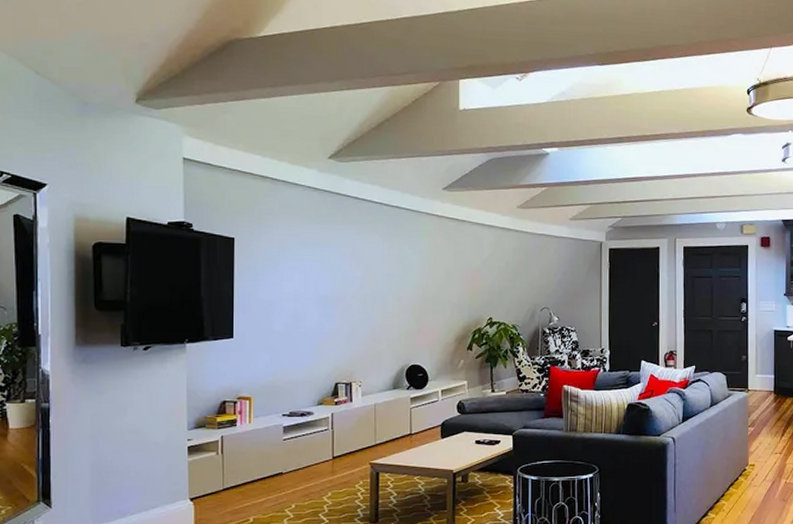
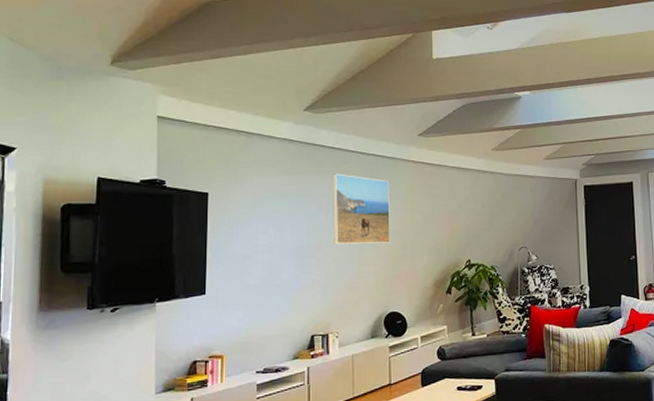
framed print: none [356,224,414,297] -> present [333,173,391,245]

